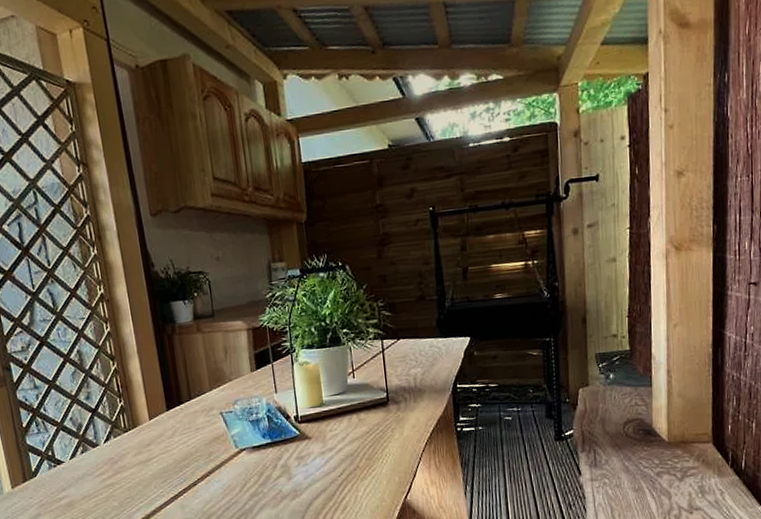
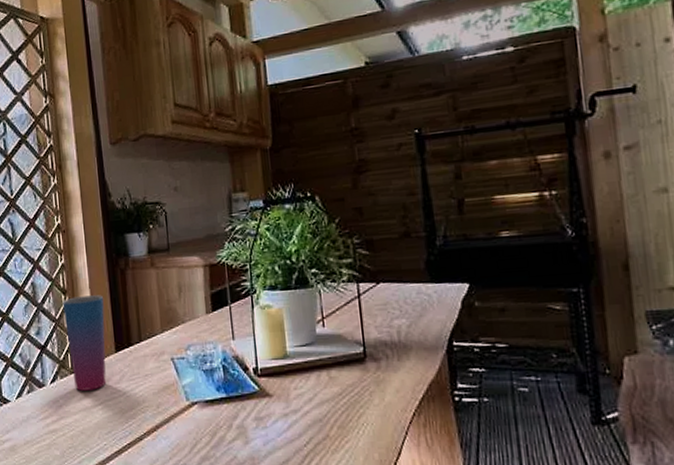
cup: none [111,359,160,448] -> present [62,295,107,391]

